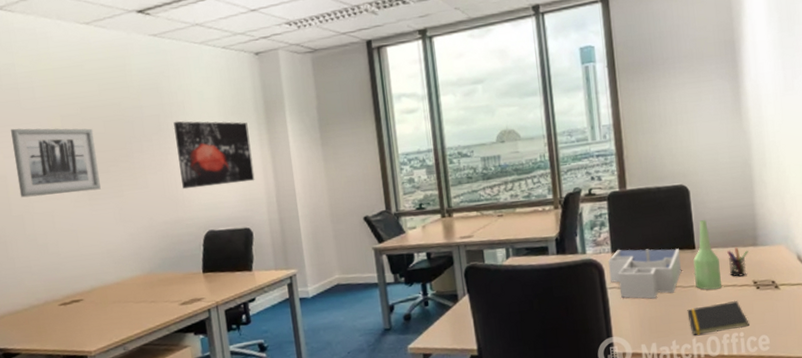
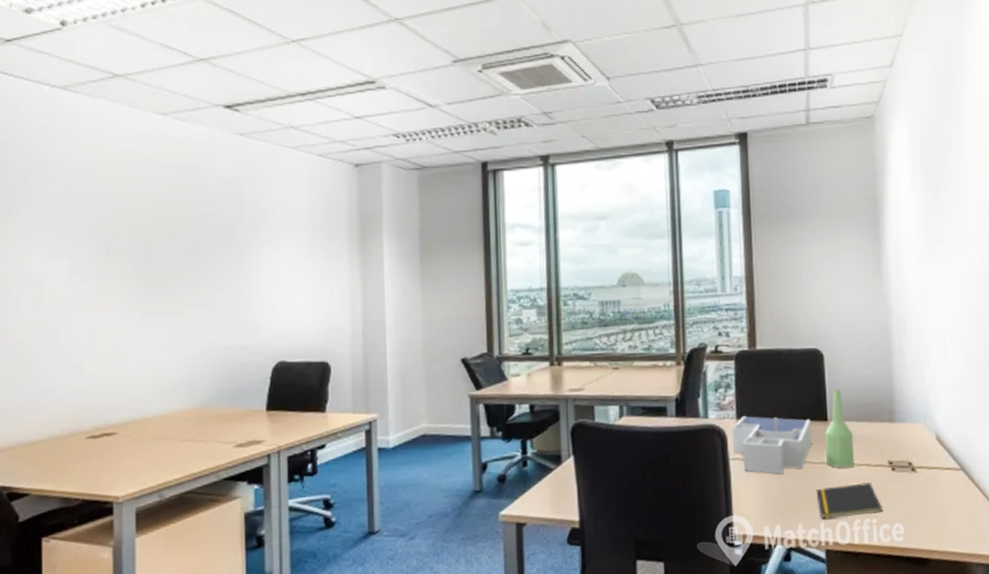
wall art: present [11,128,101,198] -> none [56,225,156,307]
wall art: present [173,121,255,190] -> none [251,232,340,312]
pen holder: present [727,247,749,277] -> none [862,422,885,455]

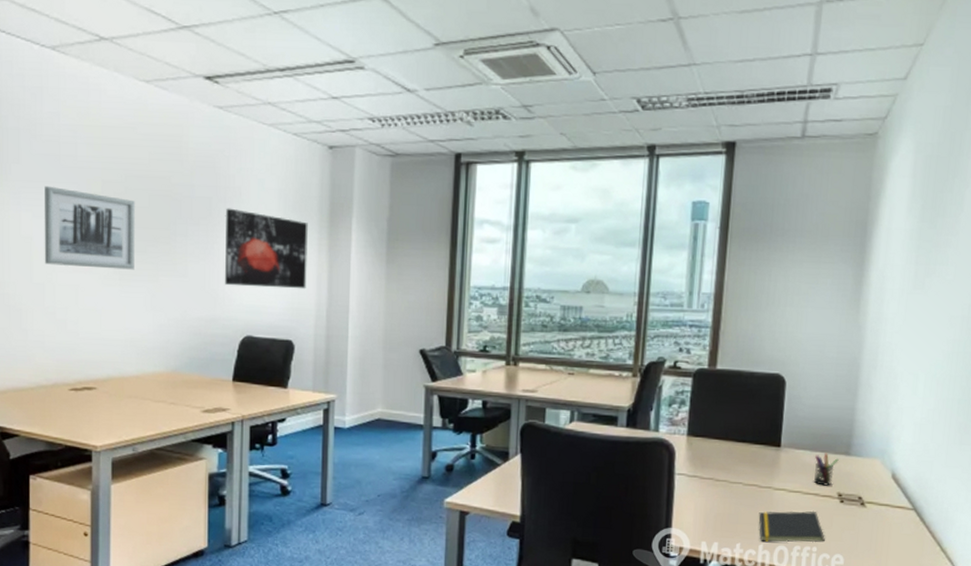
wall art: none [56,225,156,307] -> present [44,185,136,270]
wall art: none [251,232,340,312] -> present [225,208,308,289]
desk organizer: present [732,416,812,474] -> none [679,434,764,494]
bottle: present [825,389,854,468] -> none [773,417,805,495]
pen holder: none [862,422,885,455] -> present [813,453,839,486]

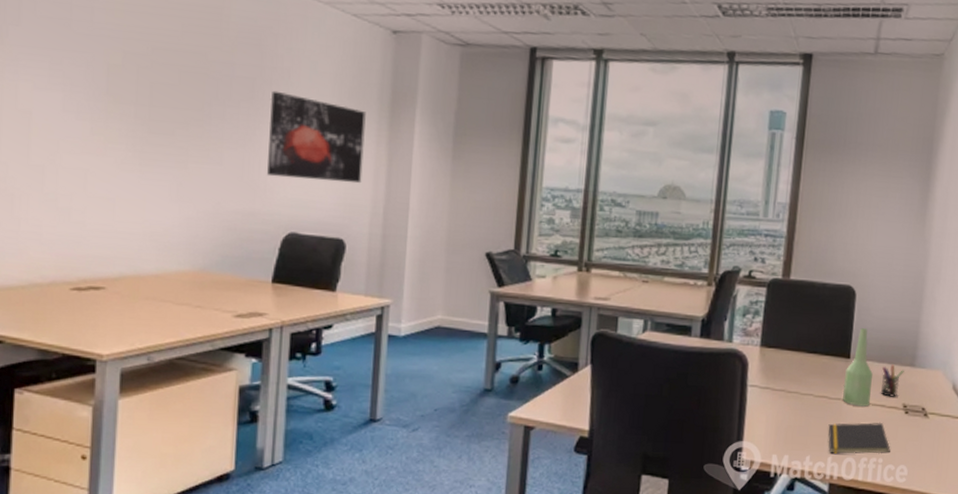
wall art: present [44,185,136,270] -> none [46,53,164,155]
bottle: none [773,417,805,495] -> present [842,328,873,407]

